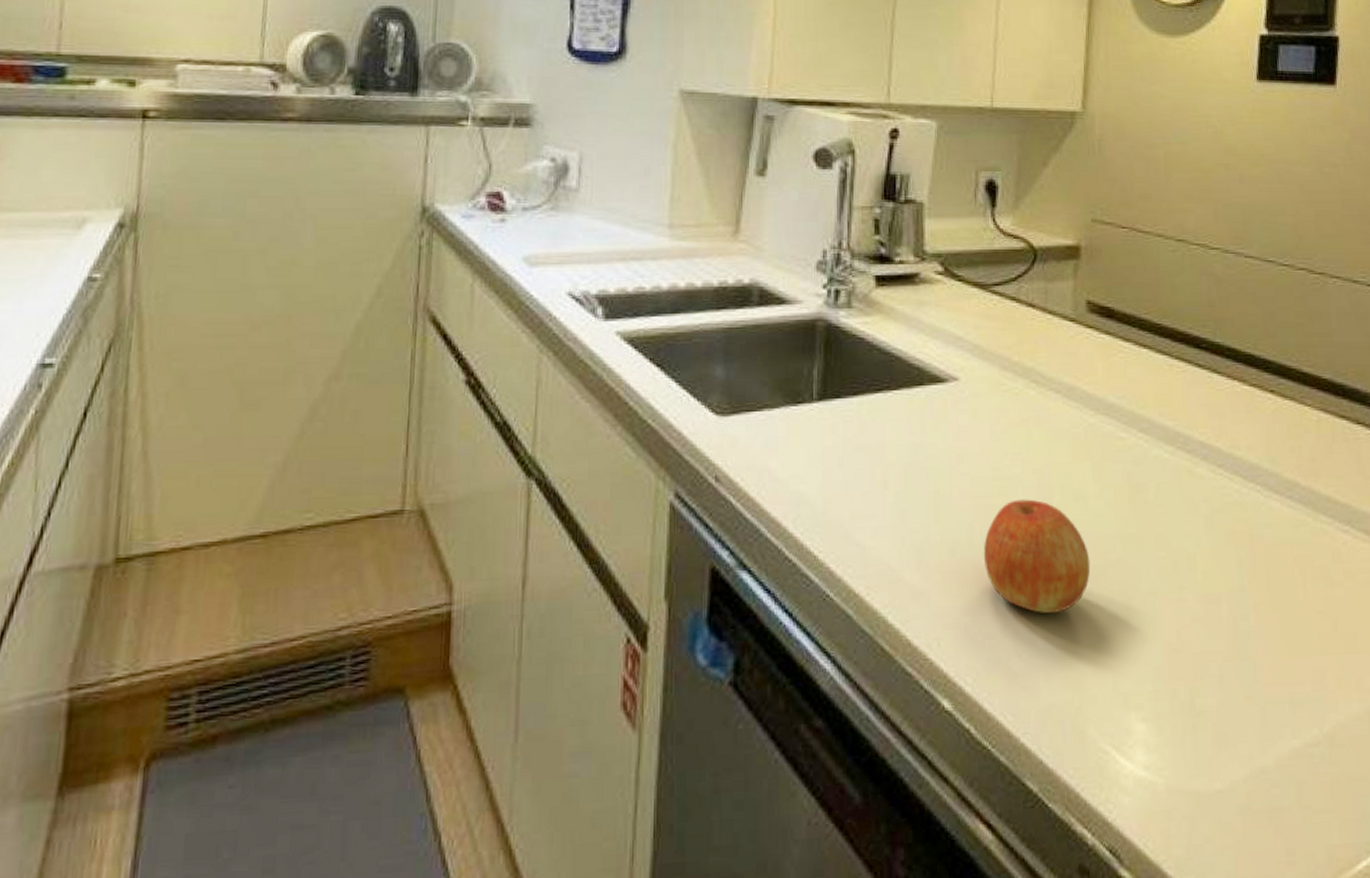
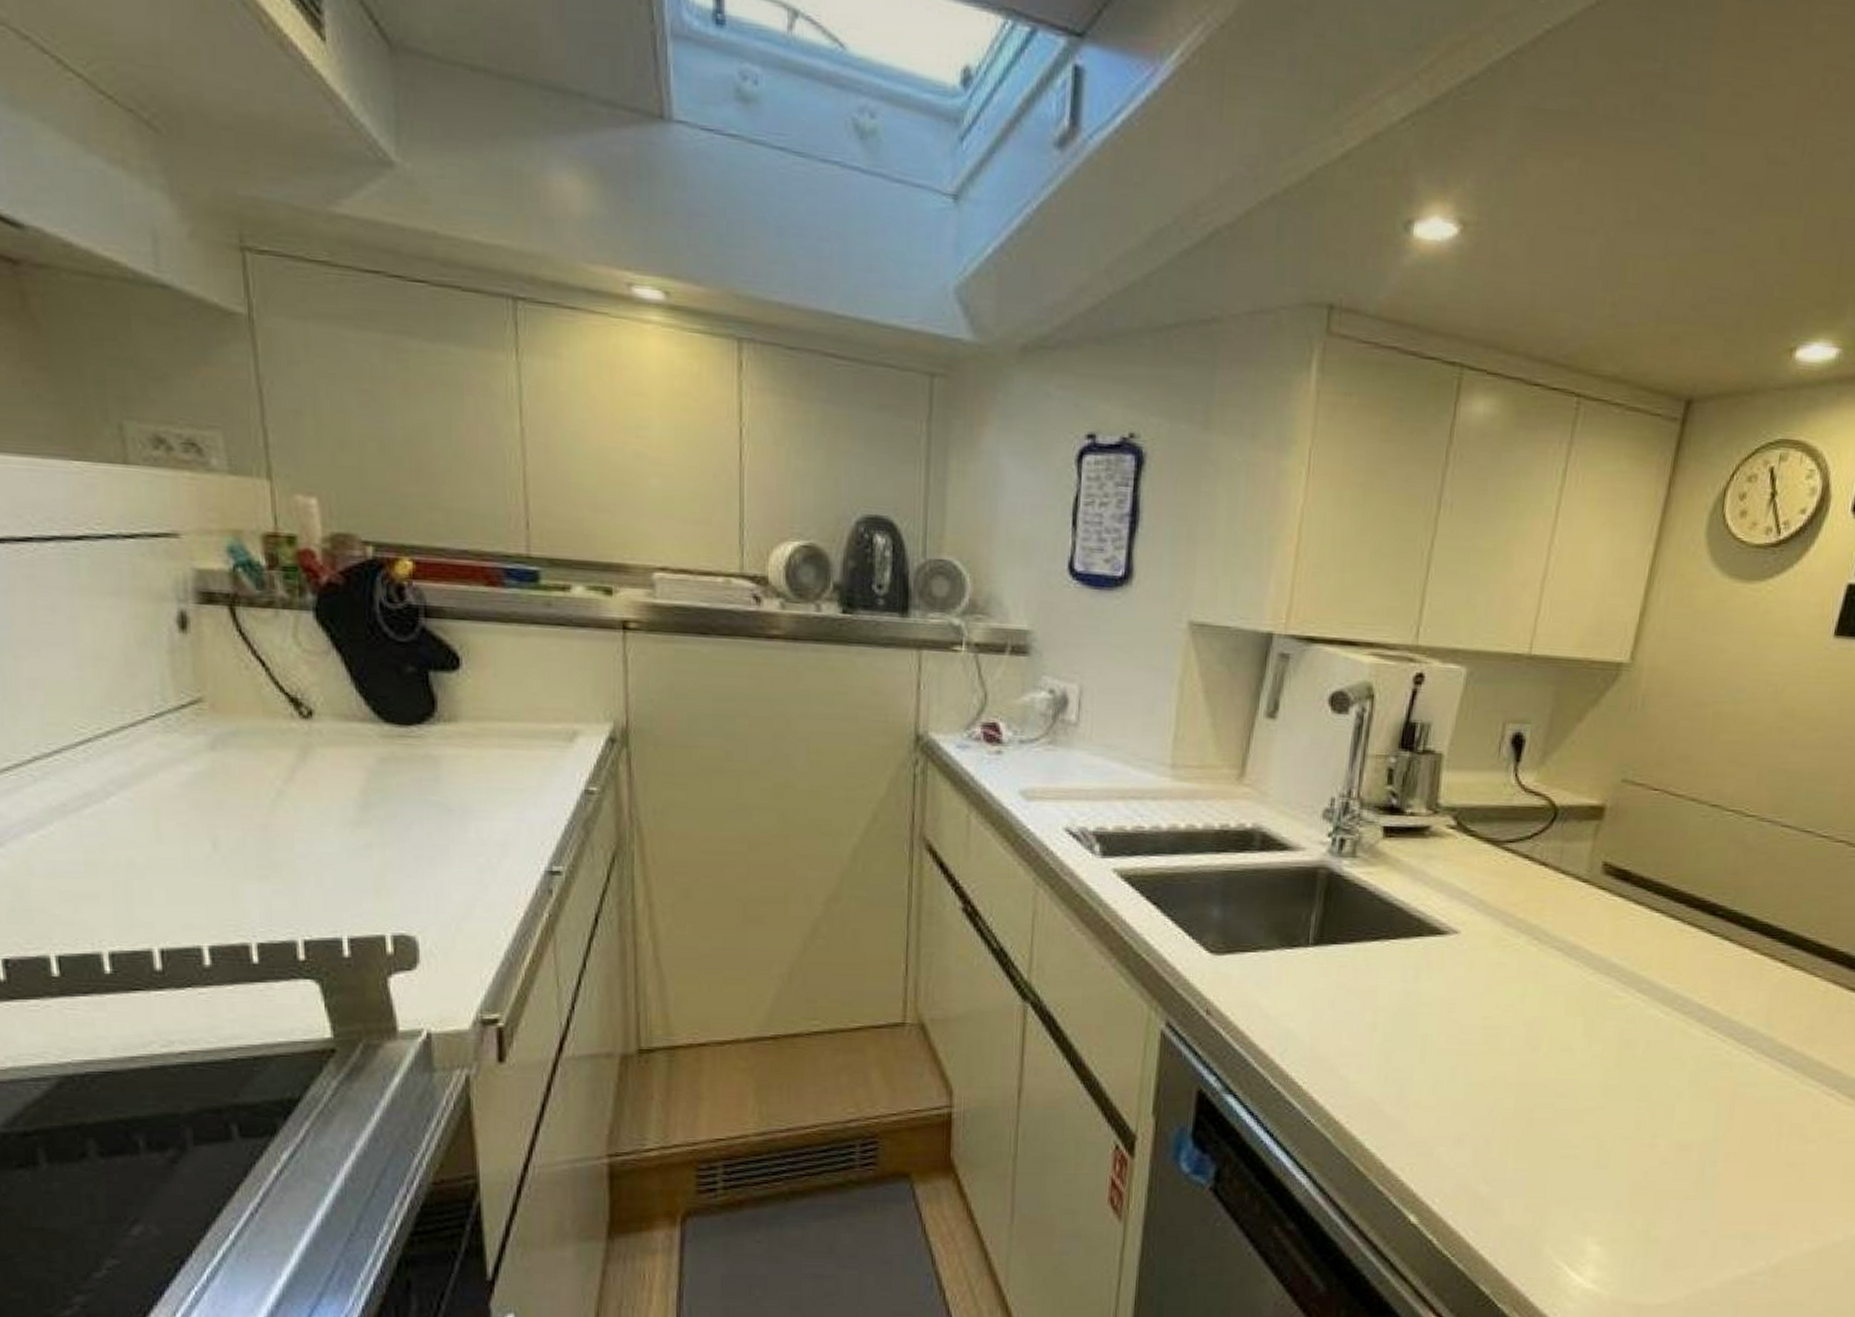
apple: present [983,499,1091,614] -> none [1463,1047,1569,1150]

